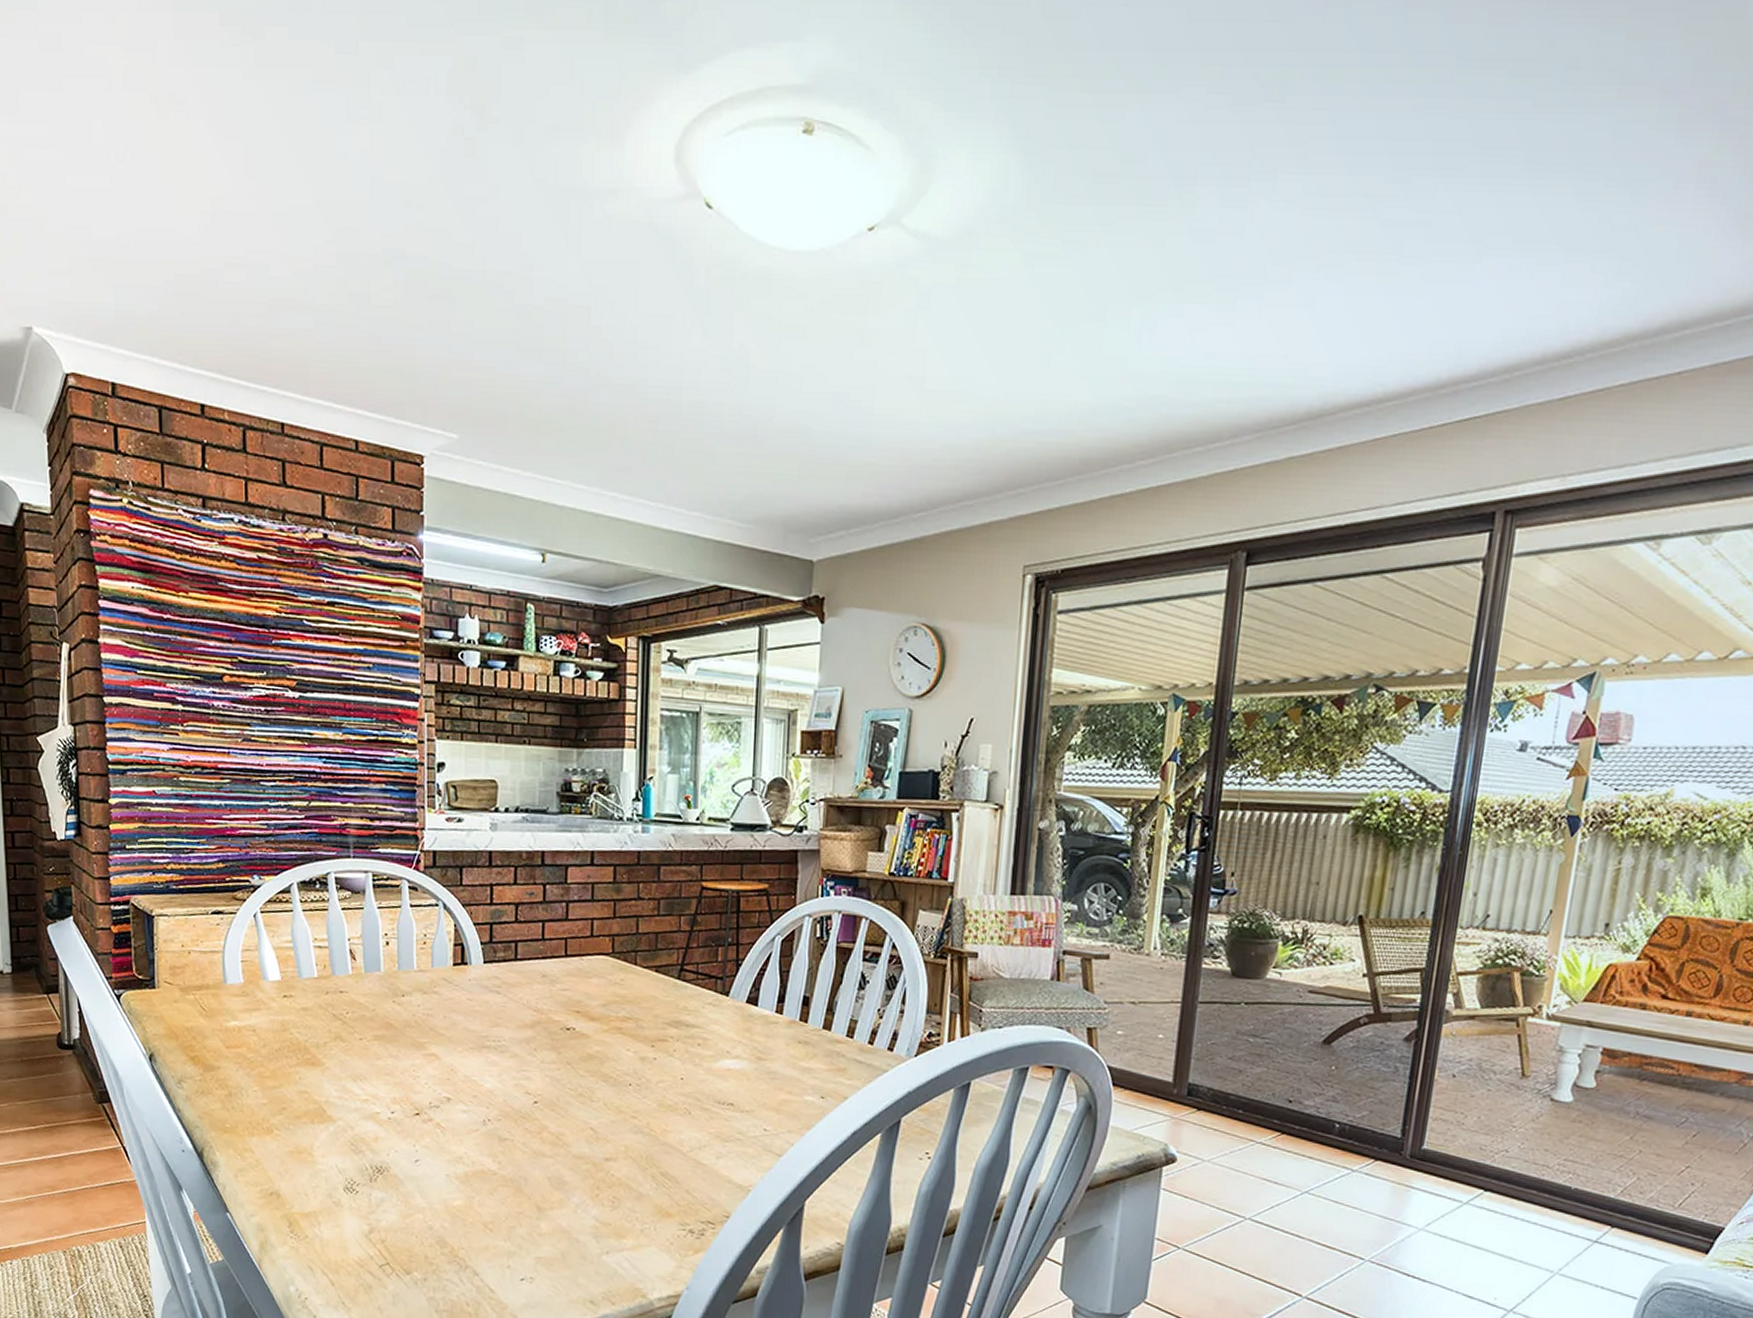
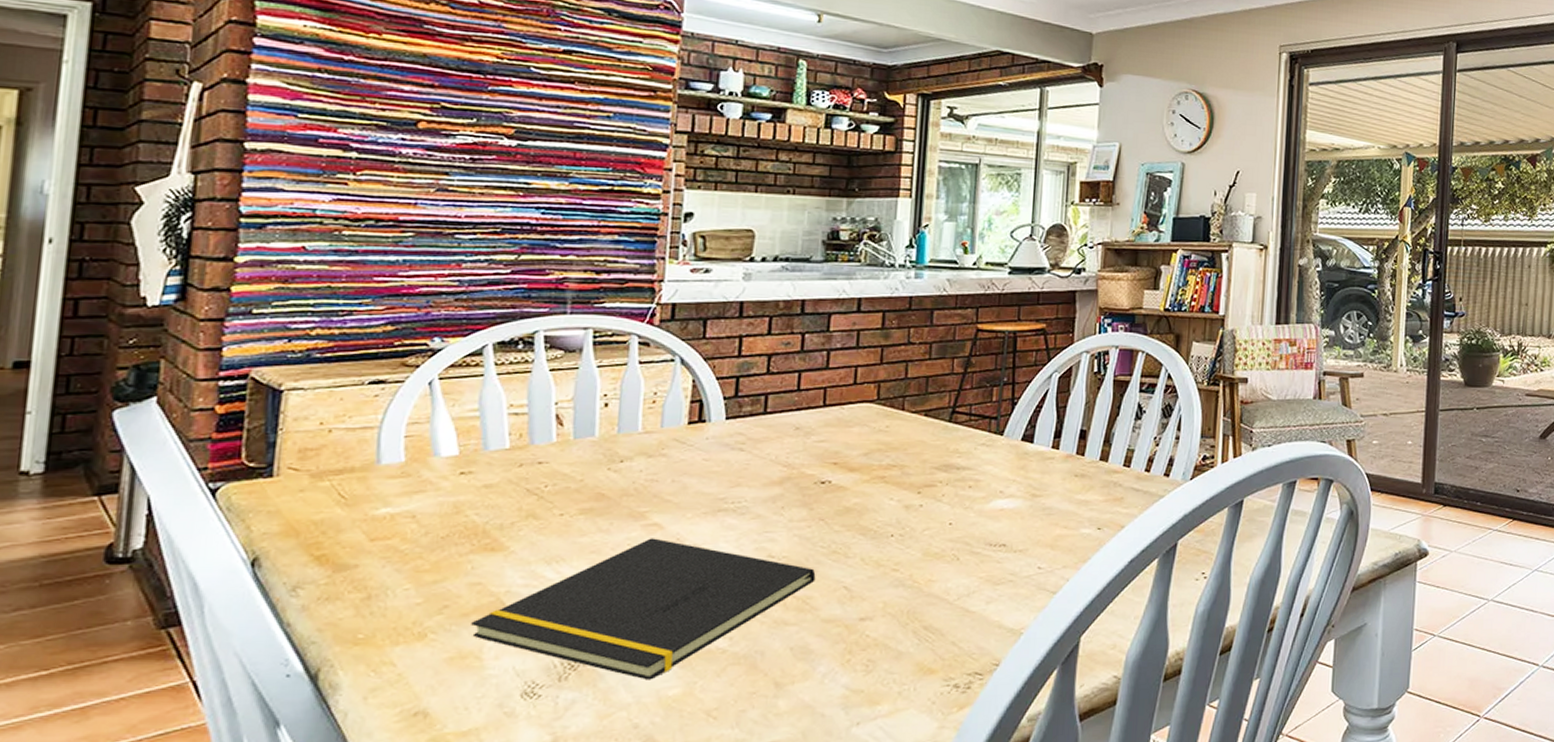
notepad: none [303,1066,566,1191] -> present [471,538,816,680]

